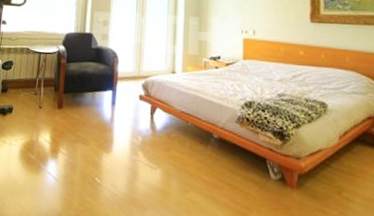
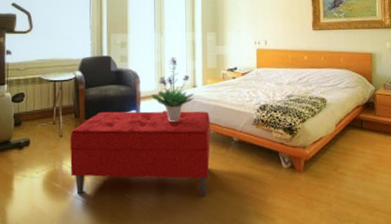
bench: none [45,87,188,197] -> present [70,111,211,197]
potted plant: none [128,39,173,109] -> present [151,56,195,123]

